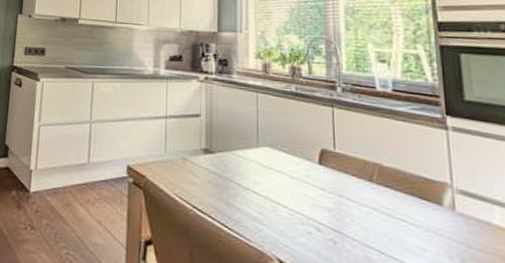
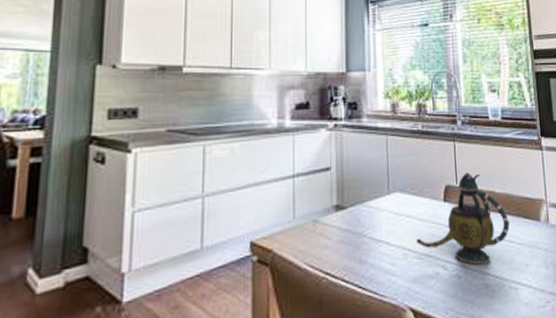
teapot: none [287,139,400,237] -> present [417,172,510,265]

